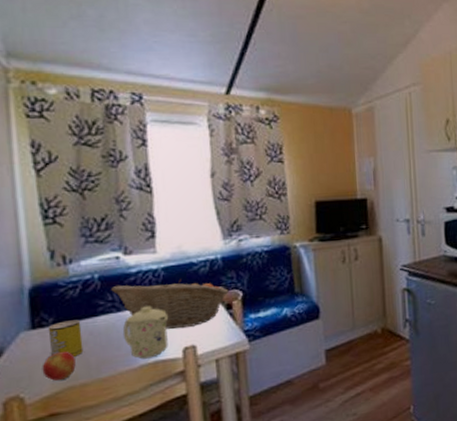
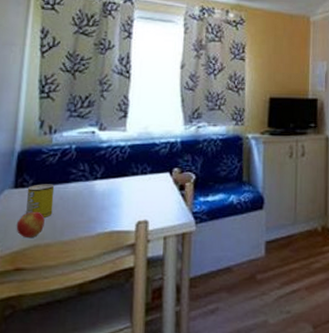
fruit basket: present [111,278,229,330] -> none [84,156,184,203]
mug: present [123,306,168,359] -> none [88,179,127,228]

